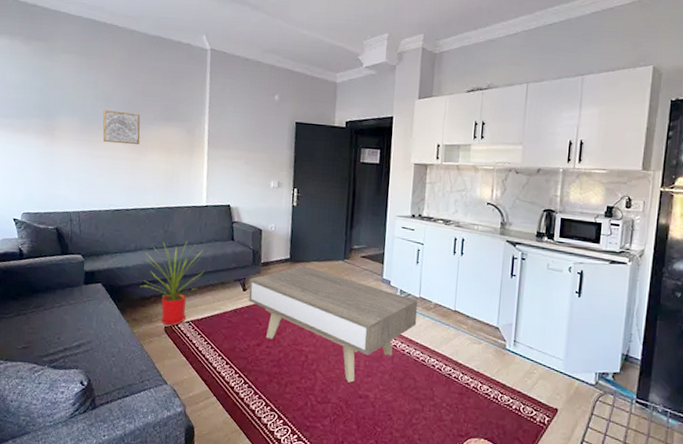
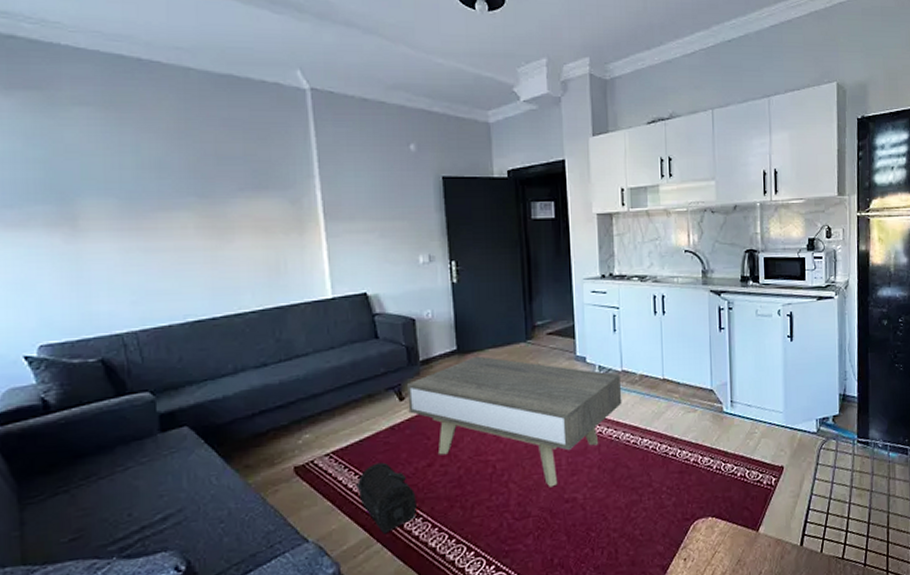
wall art: present [102,110,141,145] -> none [155,183,220,229]
house plant: present [140,241,204,326] -> none [250,348,341,465]
treasure chest: none [204,335,246,391] -> present [356,462,417,534]

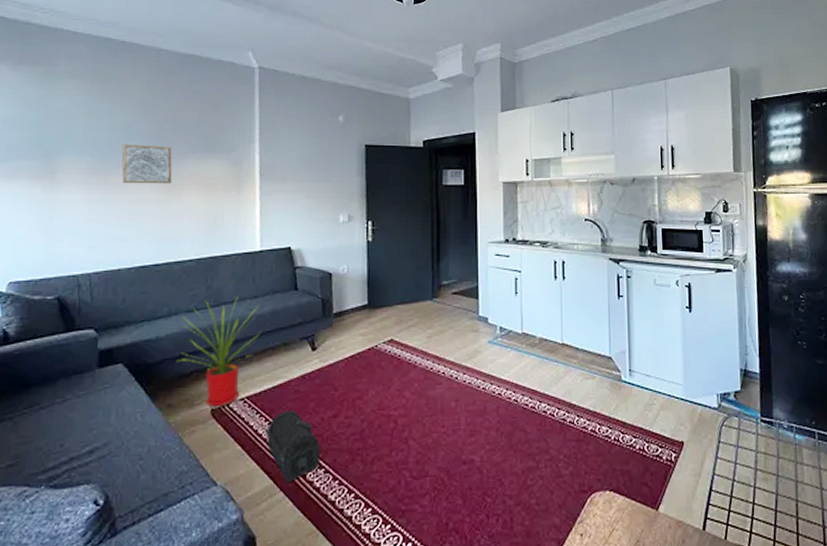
wall art: none [155,183,220,229] -> present [121,144,172,184]
house plant: none [250,348,341,465] -> present [177,297,261,408]
coffee table: present [407,356,622,487] -> none [319,311,522,447]

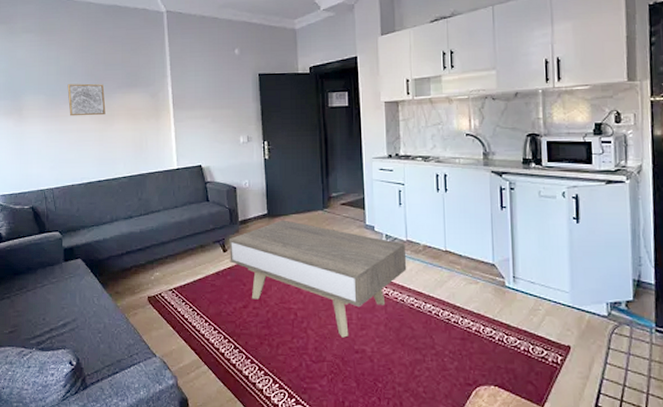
house plant: present [177,297,261,408] -> none [120,207,182,296]
treasure chest: present [265,410,320,483] -> none [190,300,234,359]
coffee table: none [319,311,522,447] -> present [229,220,407,338]

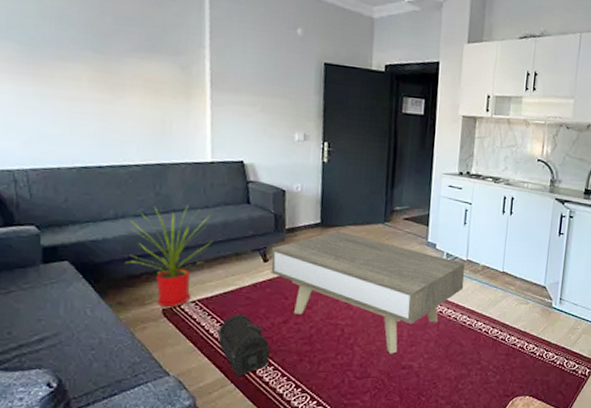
wall art: present [67,83,106,117] -> none [54,33,113,84]
house plant: none [120,207,182,296] -> present [126,205,212,308]
treasure chest: none [190,300,234,359] -> present [217,314,270,377]

